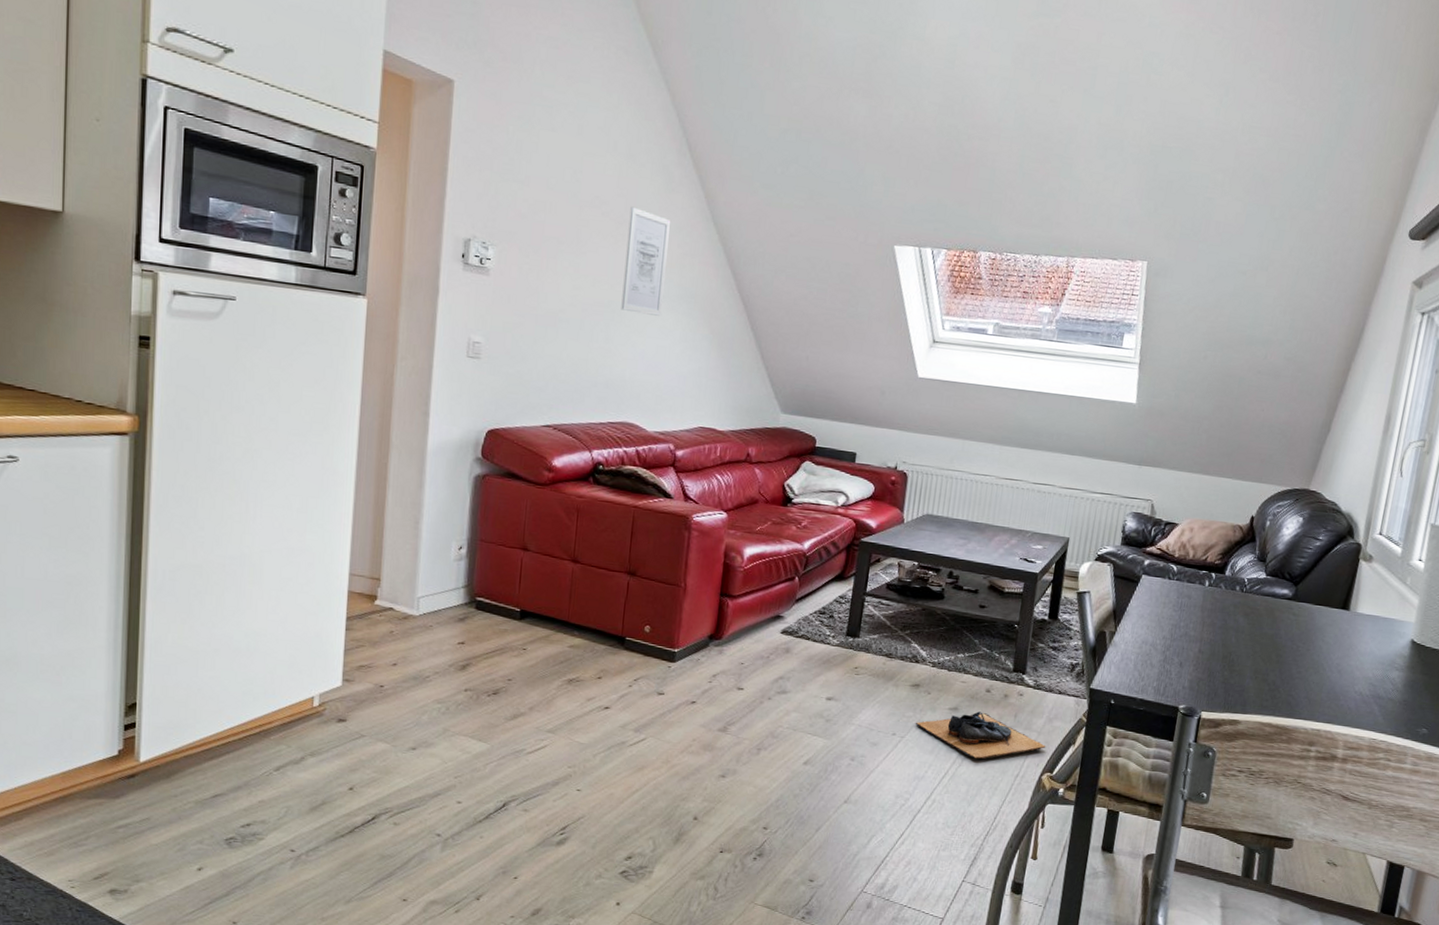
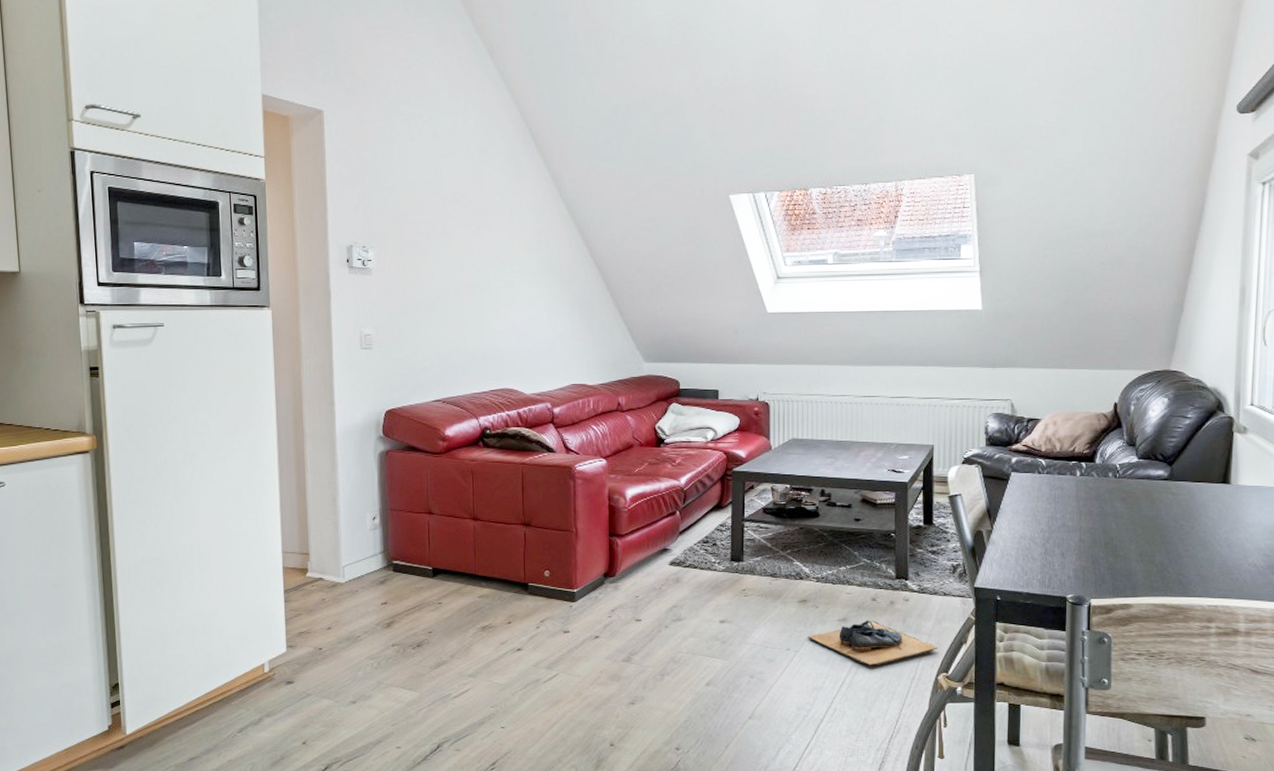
wall art: present [621,206,672,316] -> none [487,196,526,290]

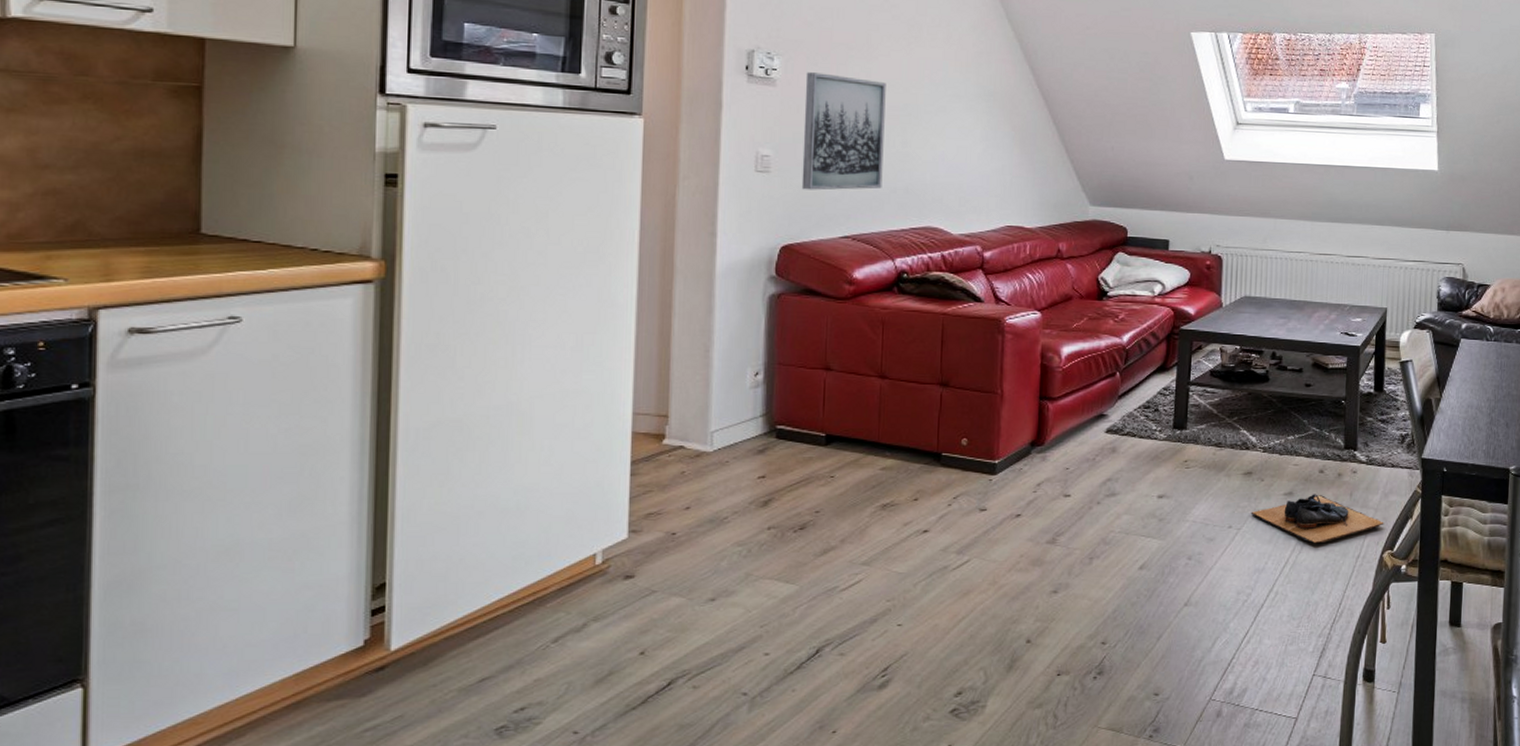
wall art: none [395,260,464,362] -> present [801,72,886,190]

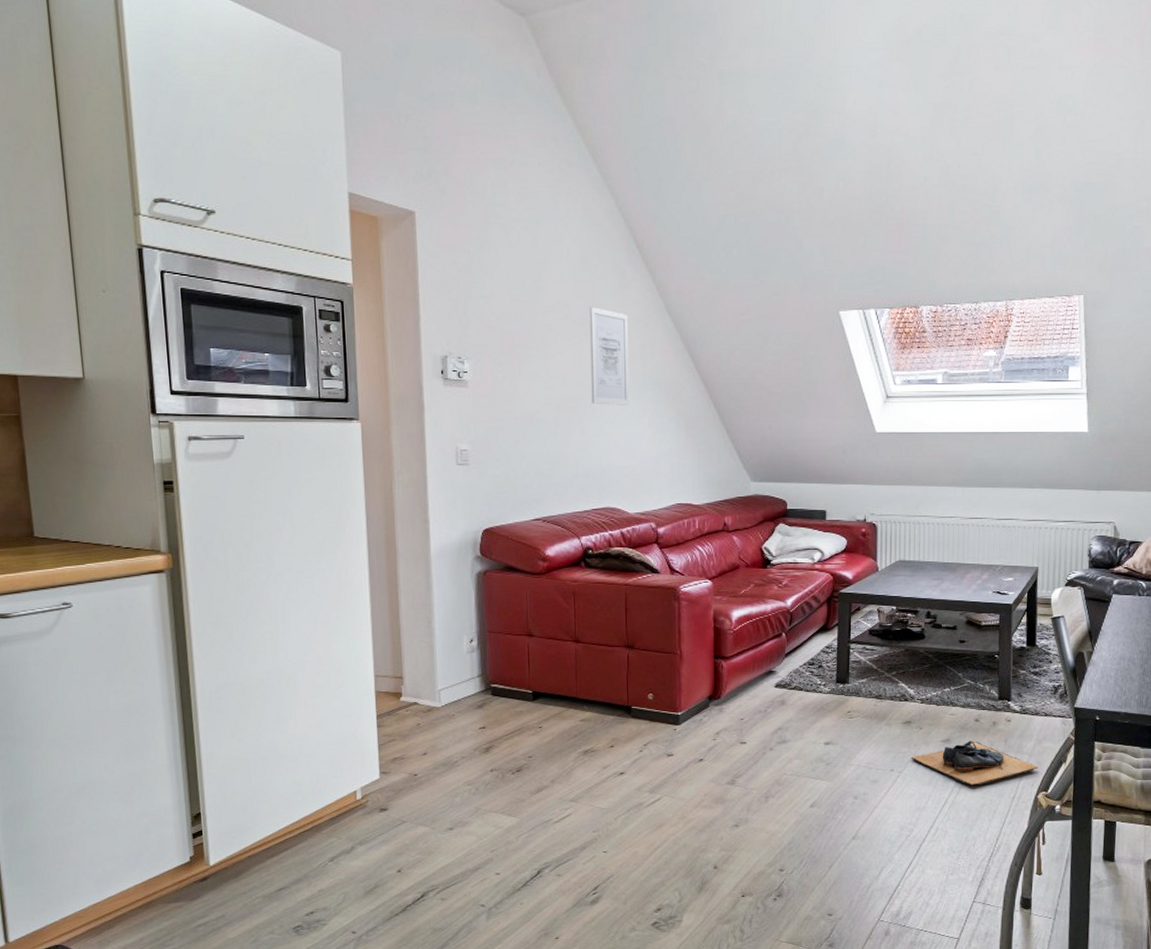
wall art: present [801,72,886,190] -> none [492,373,565,479]
wall art: none [917,8,965,116] -> present [589,306,630,405]

